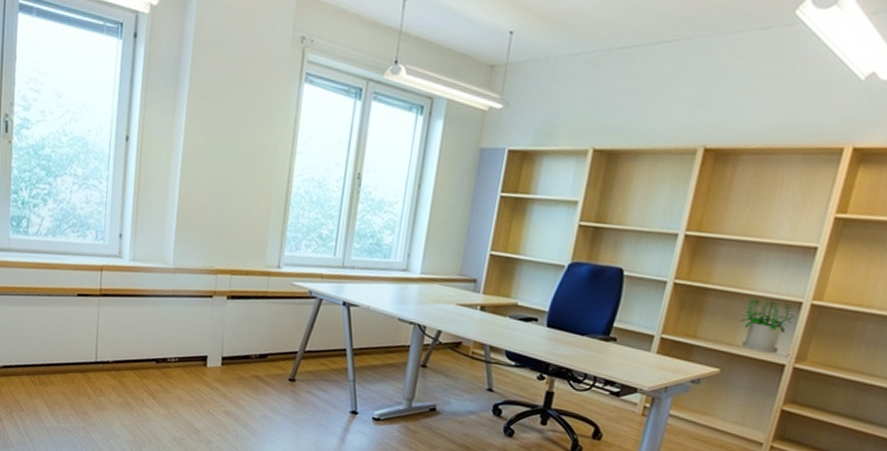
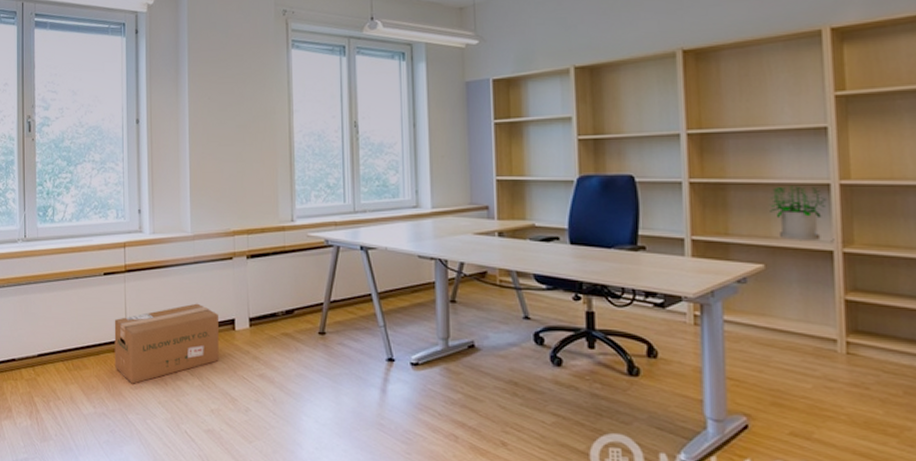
box: none [81,336,191,406] -> present [114,303,219,384]

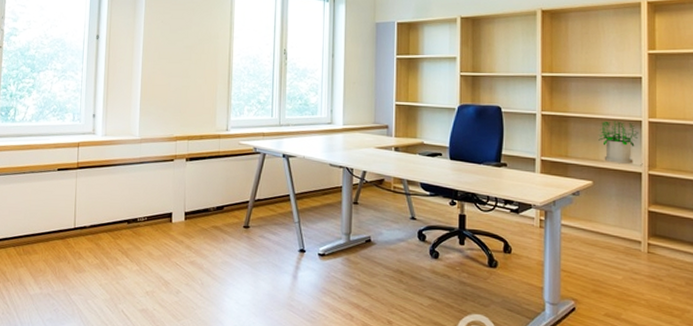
box: present [114,303,219,384] -> none [62,198,158,268]

